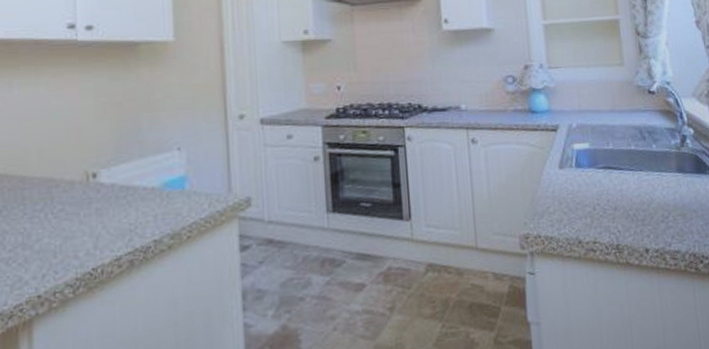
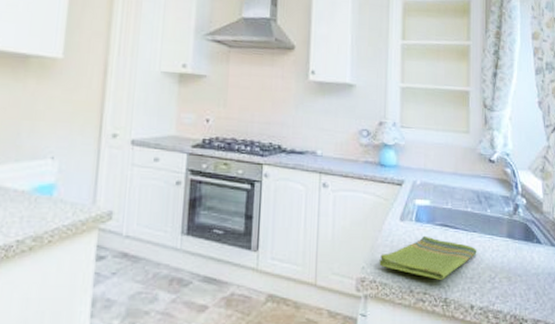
dish towel: none [542,181,646,227] -> present [379,235,477,280]

